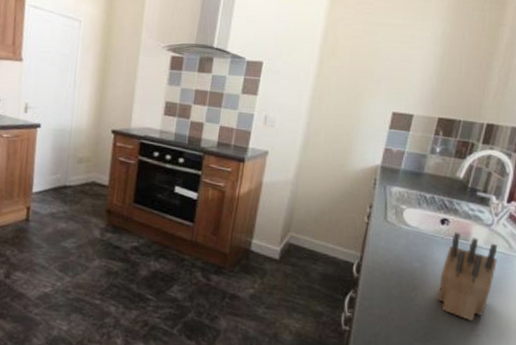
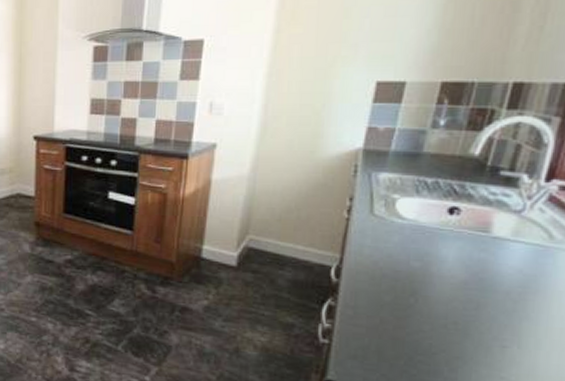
knife block: present [438,232,498,322] -> none [447,222,533,331]

